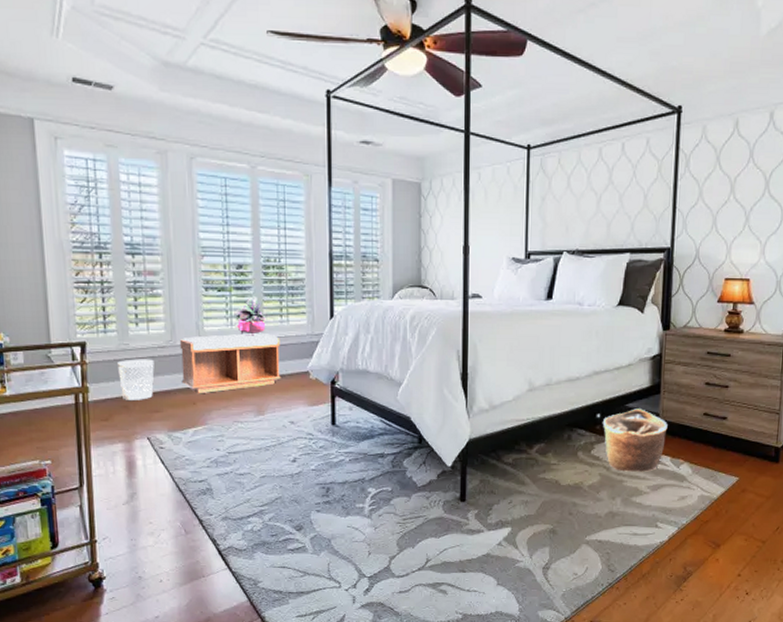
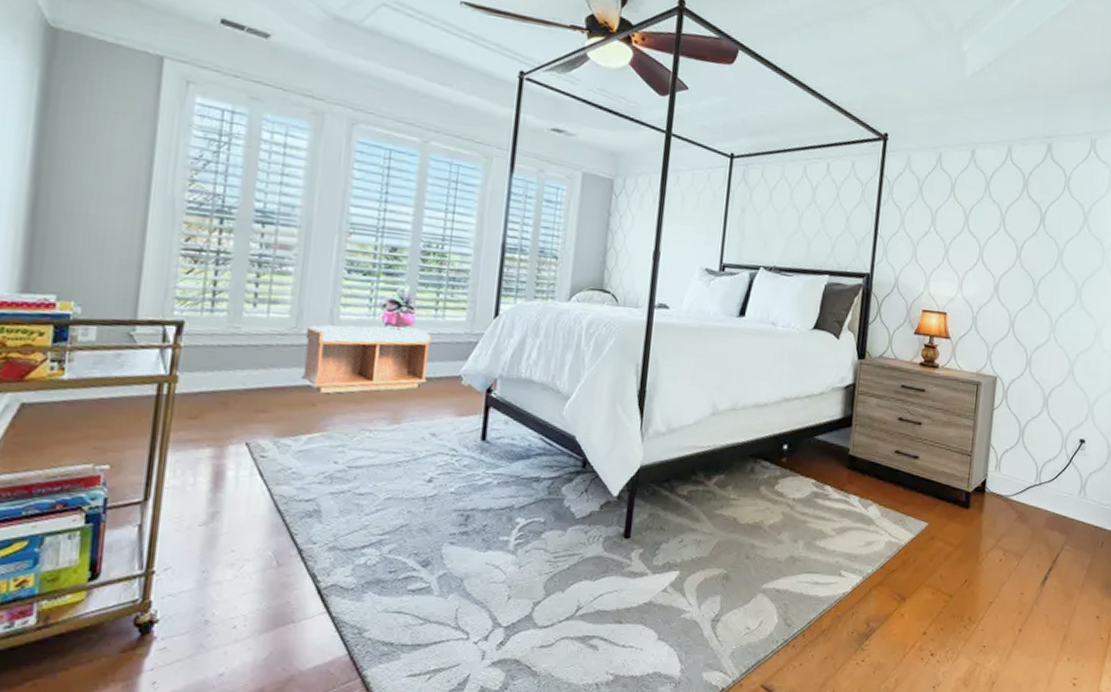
wastebasket: present [118,359,154,400] -> none [220,346,270,397]
basket: present [602,408,668,472] -> none [788,441,858,512]

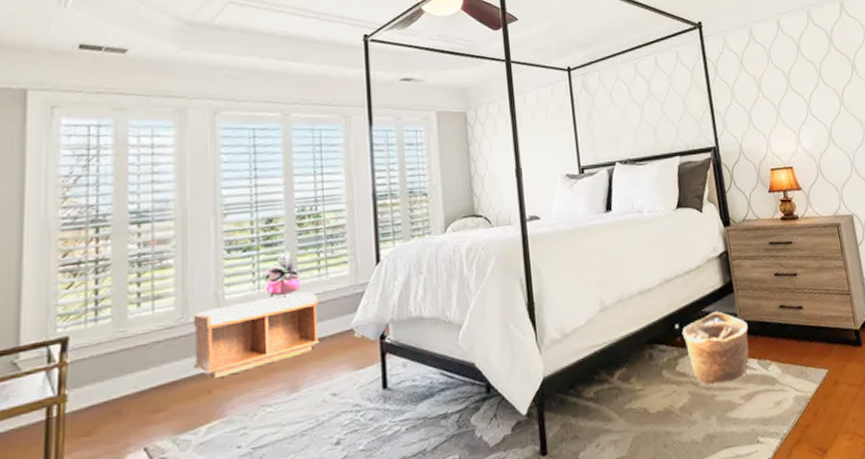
basket: none [788,441,858,512] -> present [682,311,749,385]

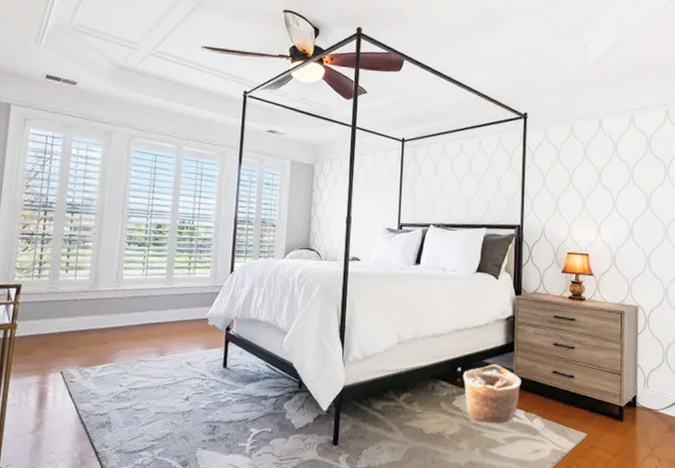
bench: present [193,292,320,379] -> none [97,283,186,335]
potted plant: present [262,251,303,299] -> none [149,252,177,287]

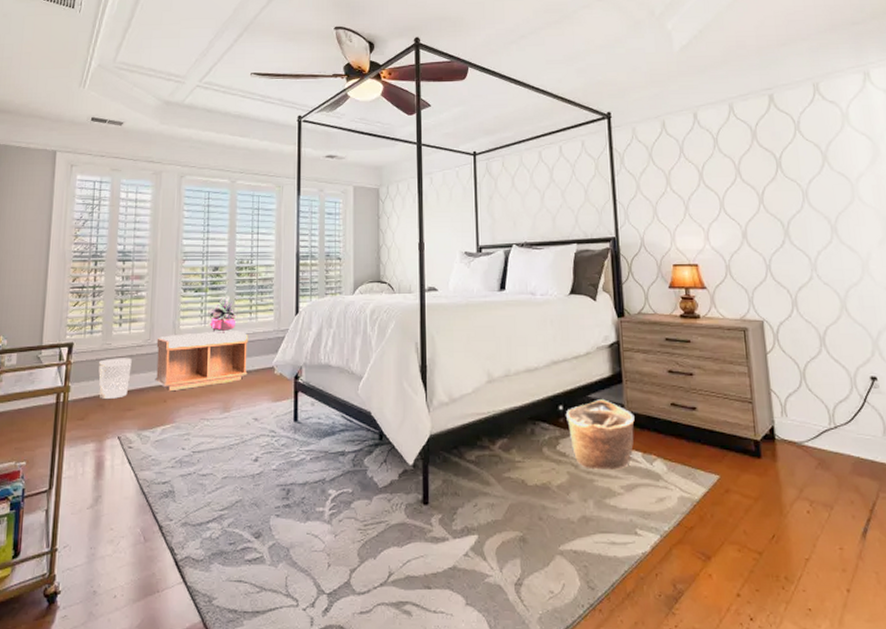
wastebasket: none [44,301,76,338] -> present [98,358,132,399]
bench: none [97,283,186,335] -> present [155,331,249,392]
potted plant: none [149,252,177,287] -> present [208,296,238,335]

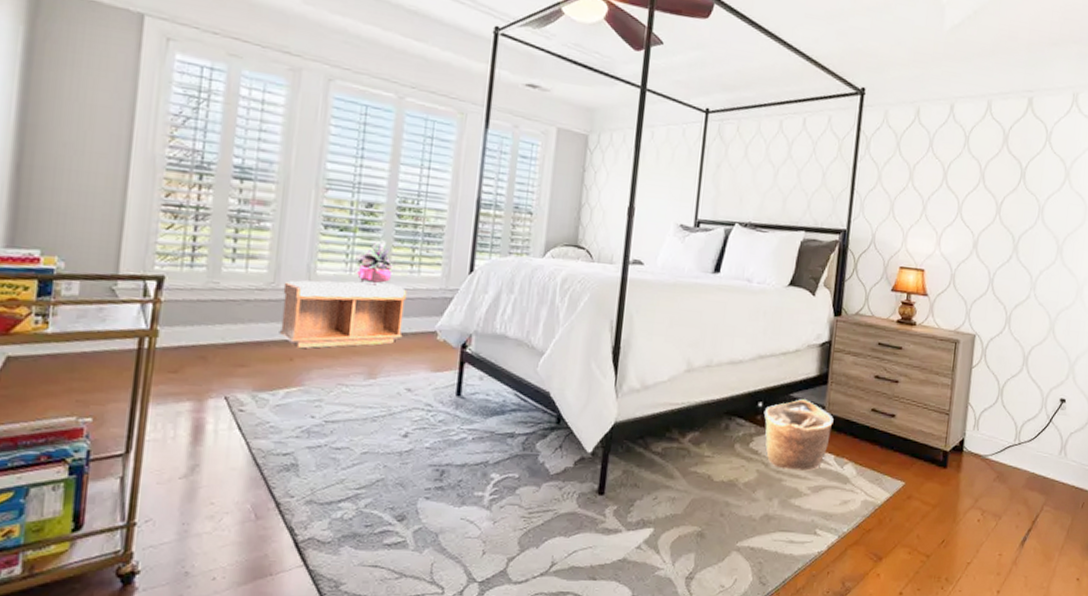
wastebasket: present [98,358,132,399] -> none [200,301,248,351]

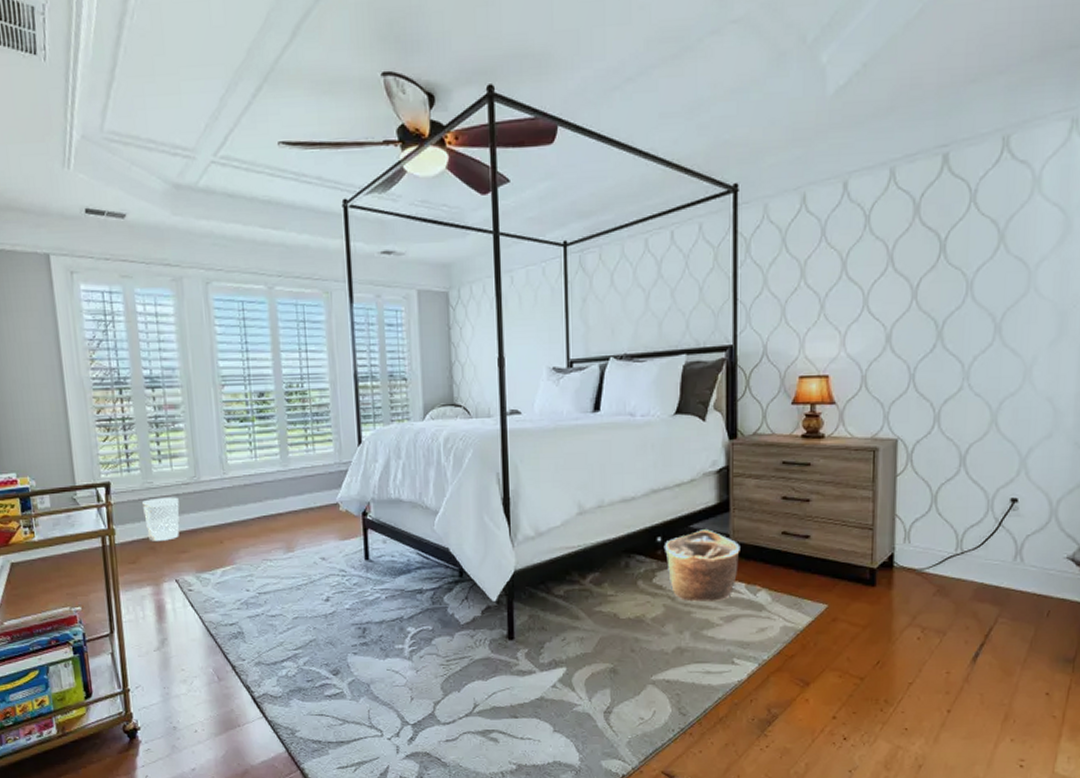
wastebasket: none [200,301,248,351] -> present [142,497,180,541]
bench: present [279,280,408,349] -> none [203,464,310,532]
potted plant: present [355,240,395,287] -> none [258,425,293,469]

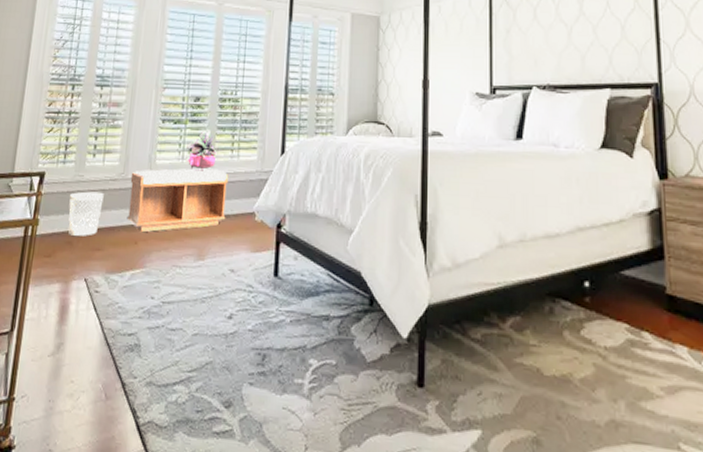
bench: none [203,464,310,532] -> present [127,168,229,233]
potted plant: none [258,425,293,469] -> present [186,130,218,173]
basket: present [663,529,740,602] -> none [592,277,679,366]

